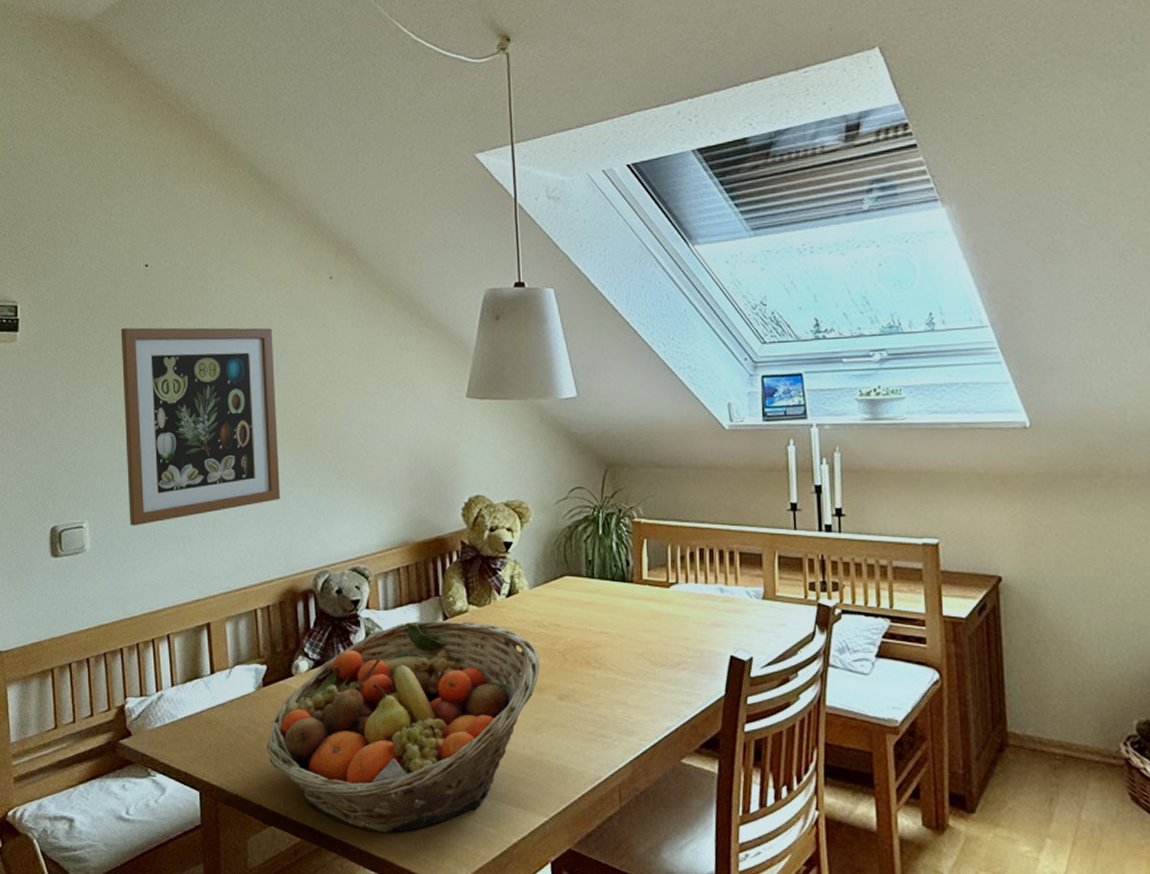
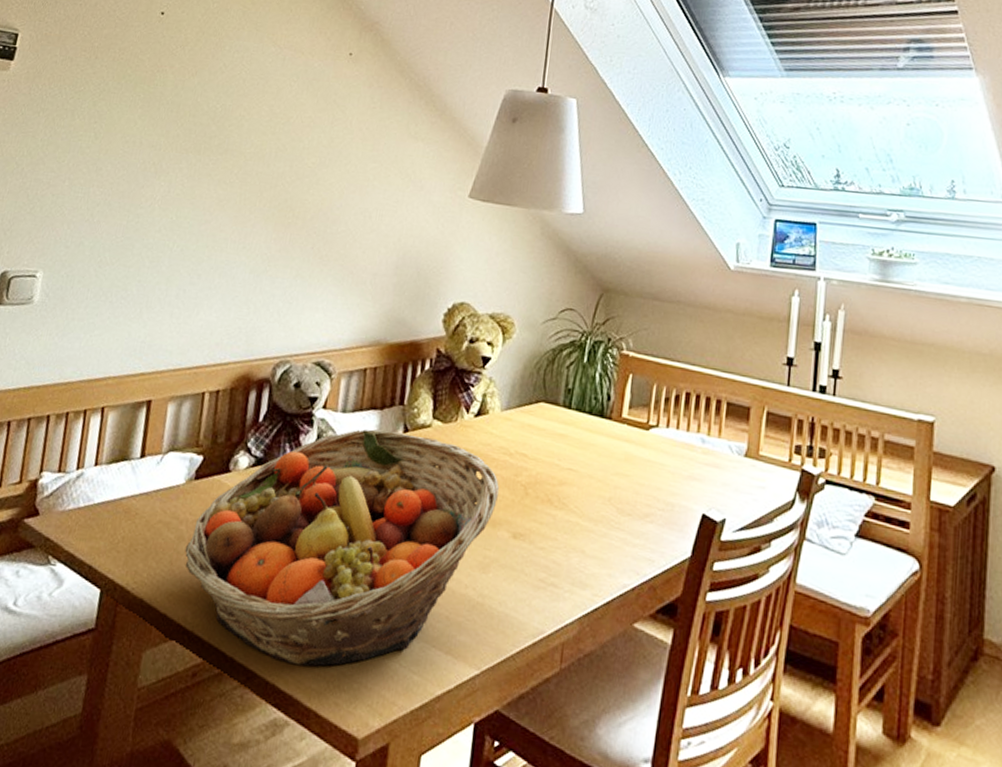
wall art: present [120,327,280,526] -> none [87,73,280,284]

